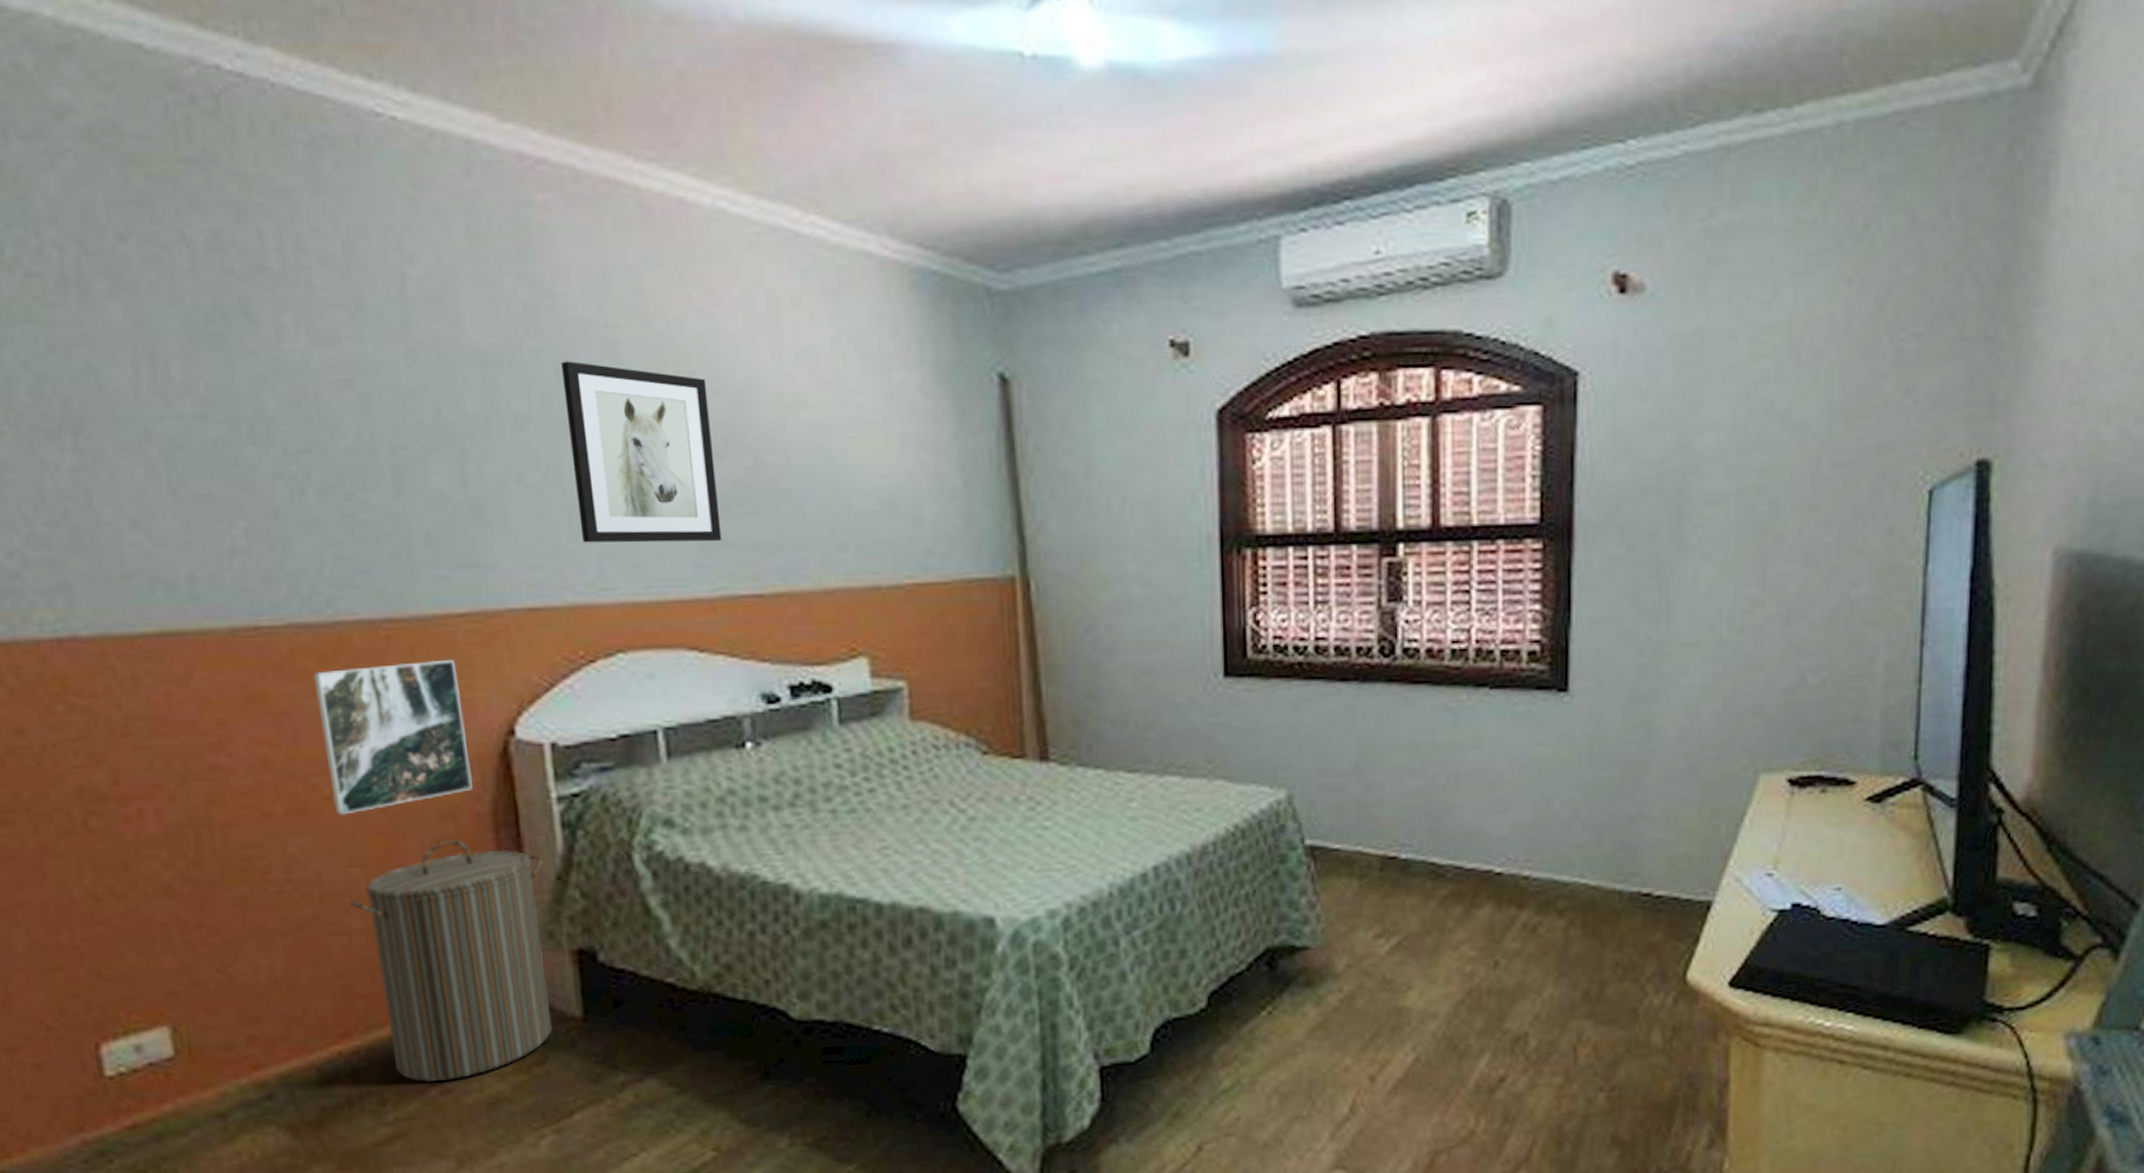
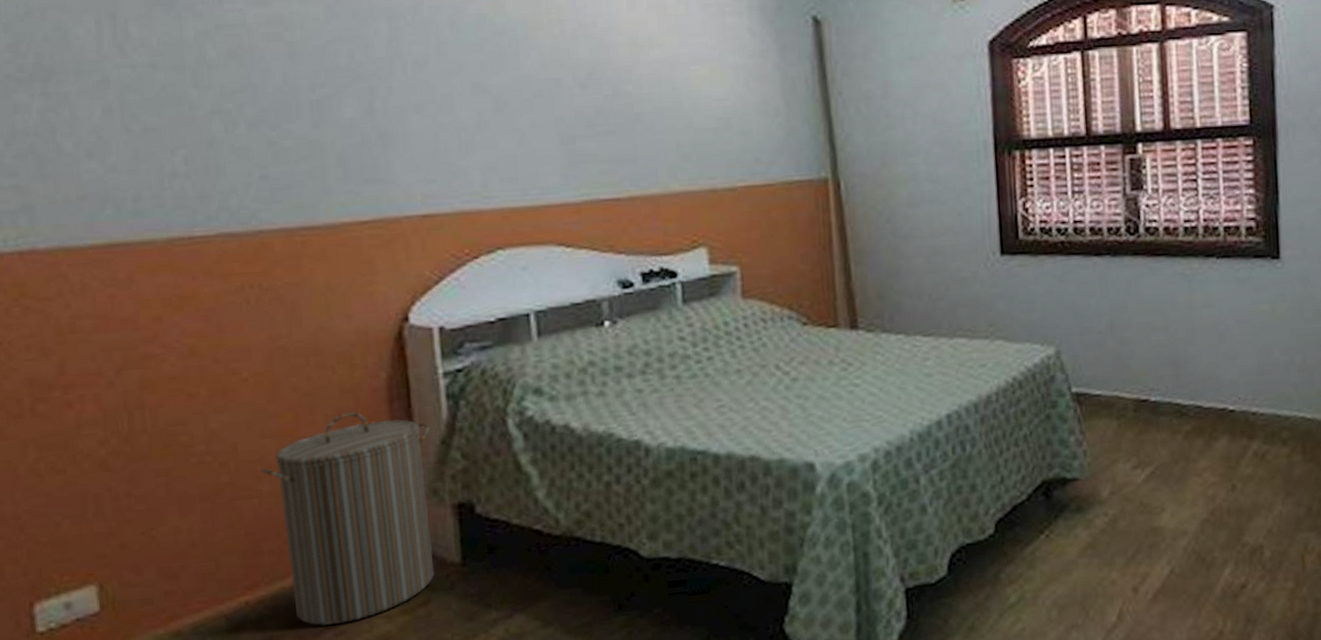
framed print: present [312,659,473,815] -> none [237,259,371,394]
wall art: present [560,361,722,543] -> none [454,14,586,160]

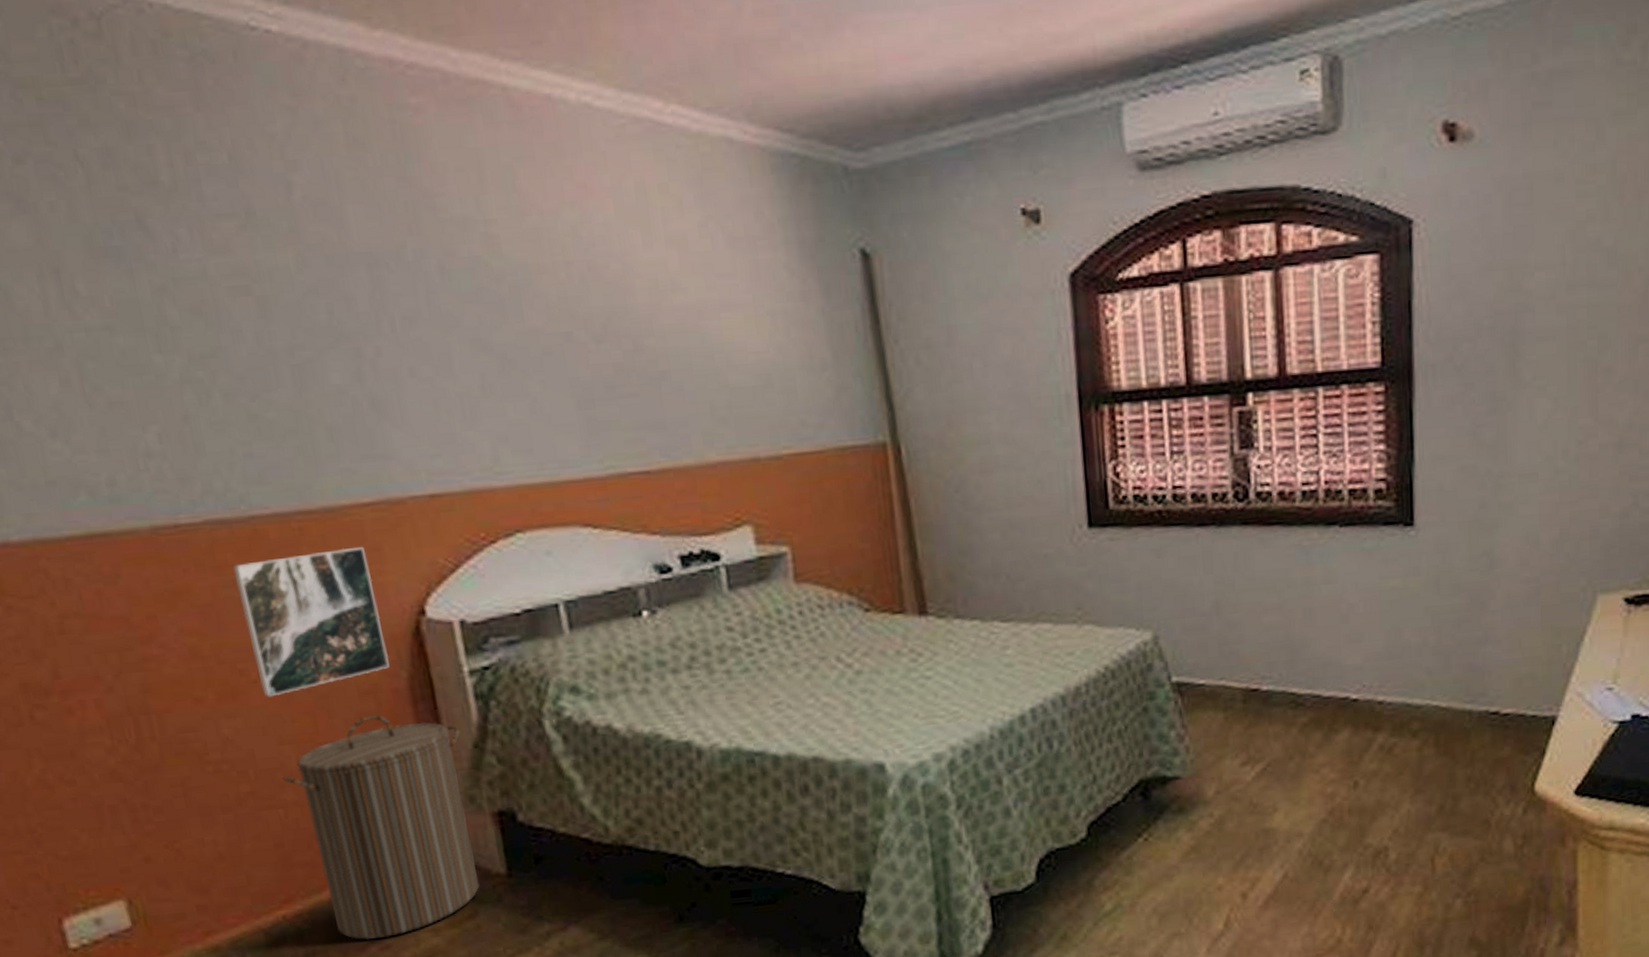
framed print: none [237,259,371,394] -> present [232,546,390,697]

